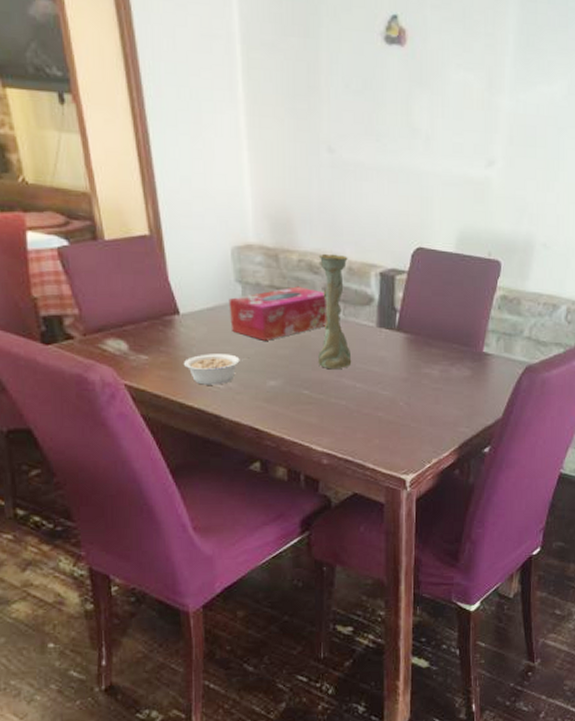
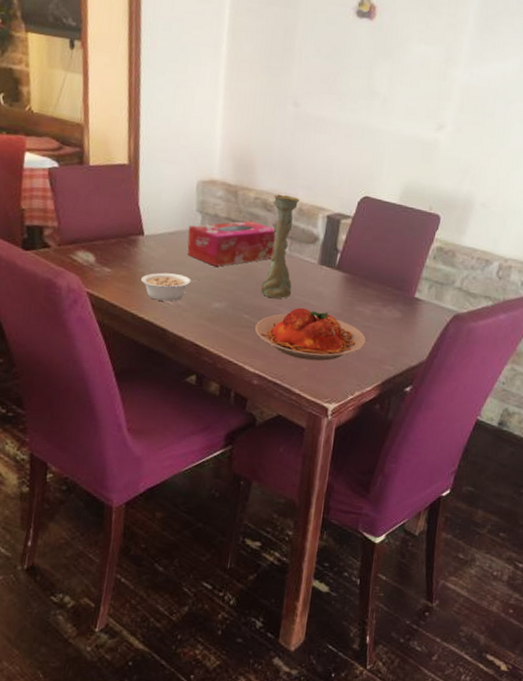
plate: none [318,376,437,432] -> present [255,307,366,361]

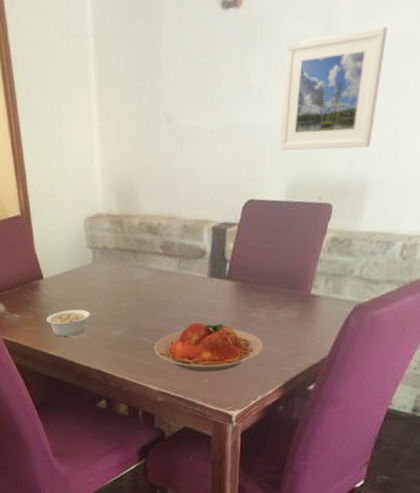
tissue box: present [187,220,276,267] -> none [81,246,164,296]
vase: present [260,194,300,299] -> none [154,214,185,318]
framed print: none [397,62,498,171] -> present [279,27,388,151]

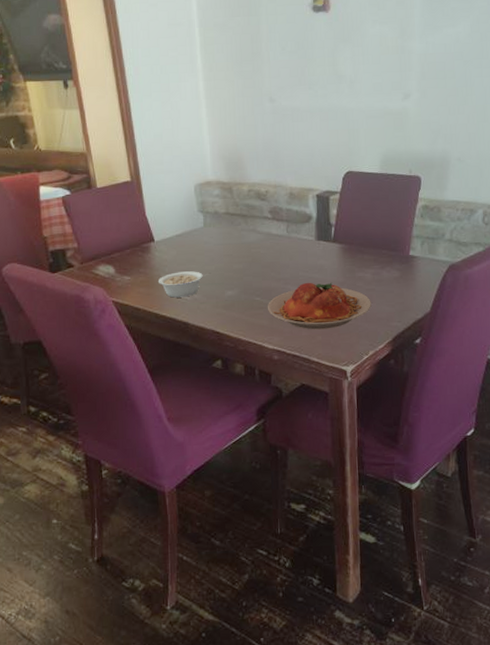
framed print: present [279,27,388,151] -> none [370,35,452,131]

